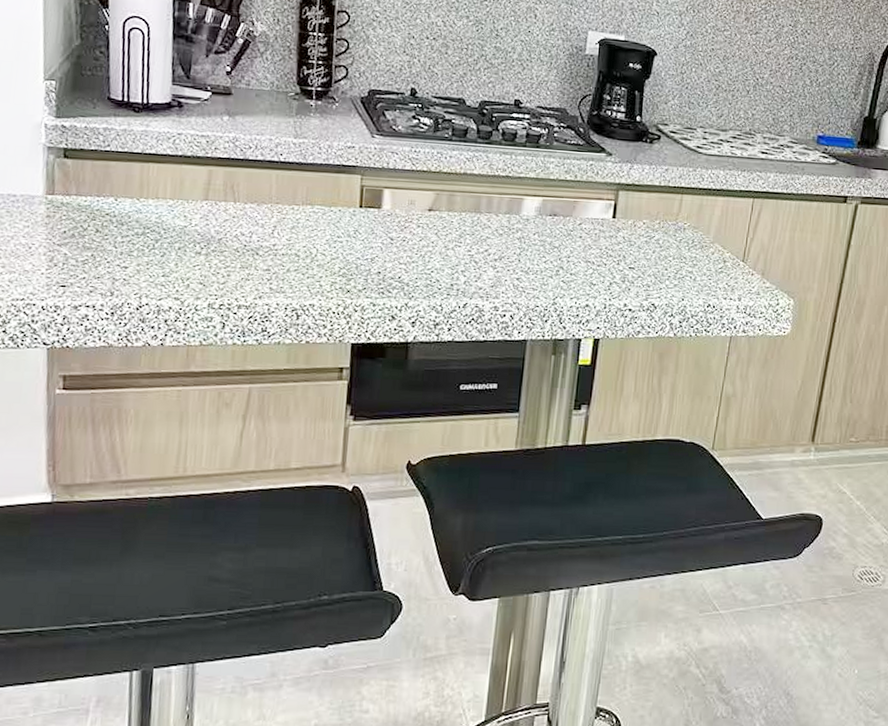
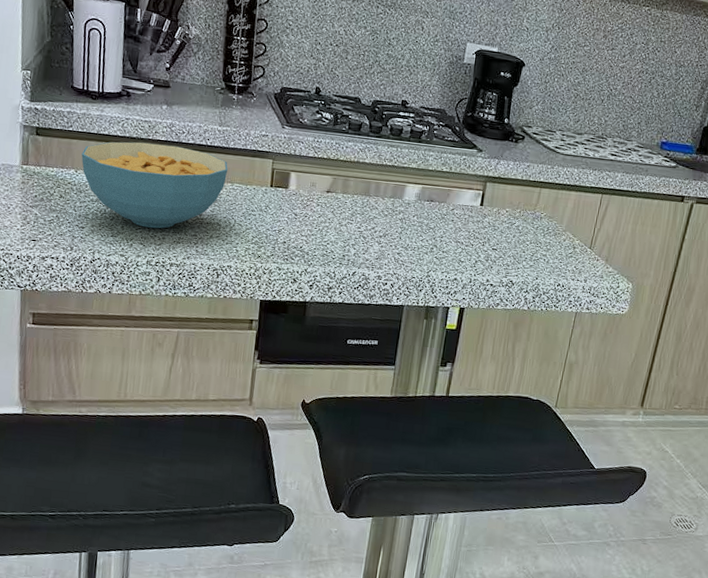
cereal bowl: none [122,161,306,264] -> present [81,141,228,229]

